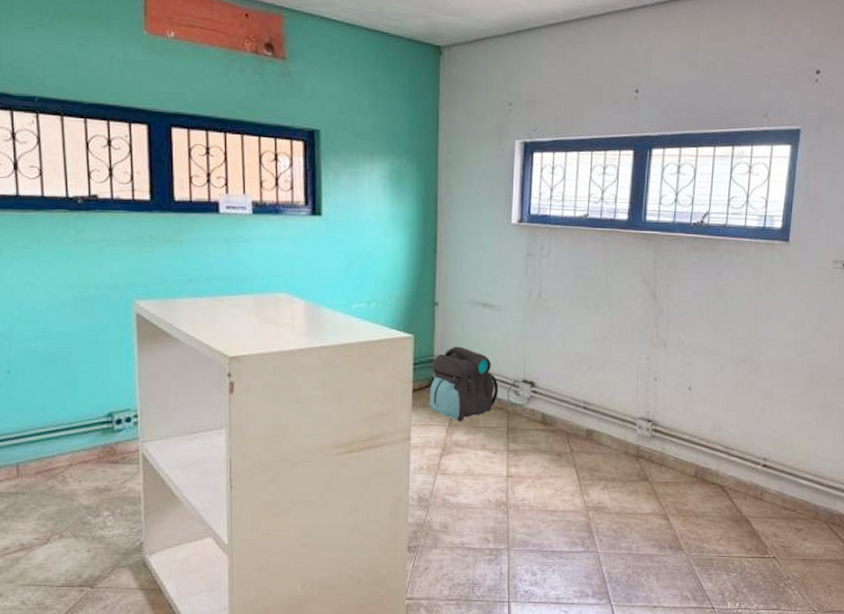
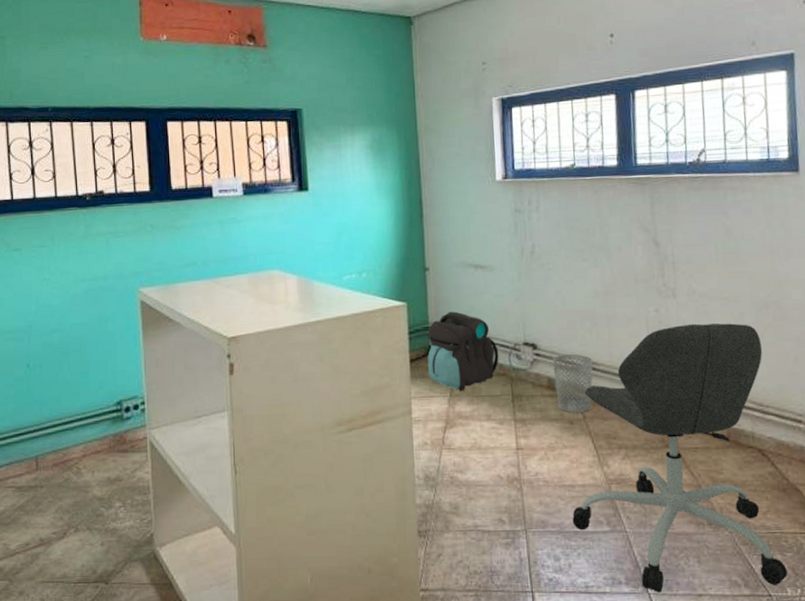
wastebasket: none [548,392,585,448] -> present [552,353,594,414]
office chair: none [551,372,736,605] -> present [572,323,788,593]

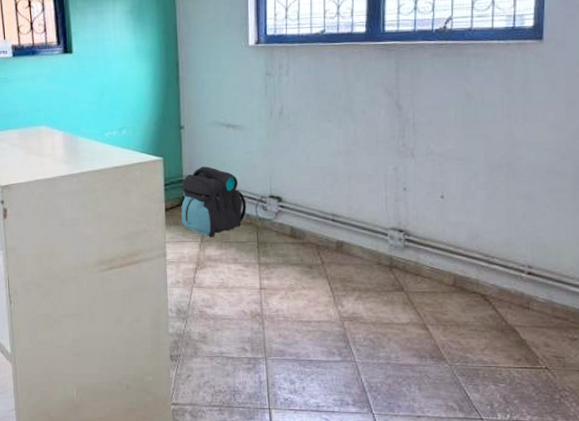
wastebasket: present [552,353,594,414] -> none [296,206,334,260]
office chair: present [572,323,788,593] -> none [308,181,500,414]

